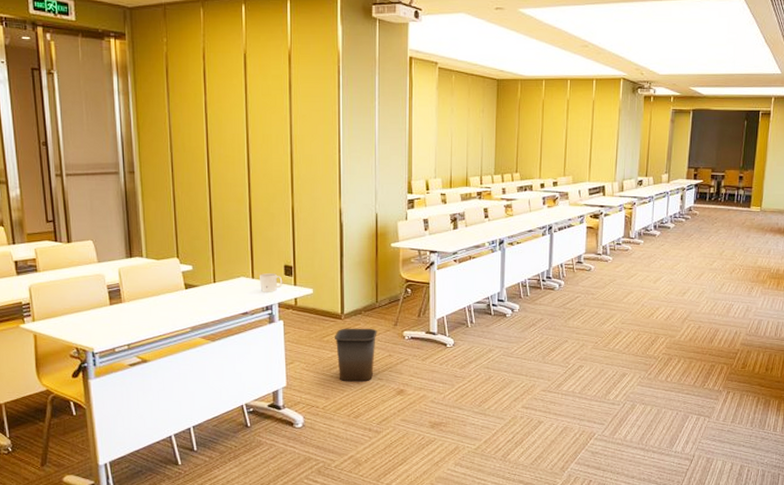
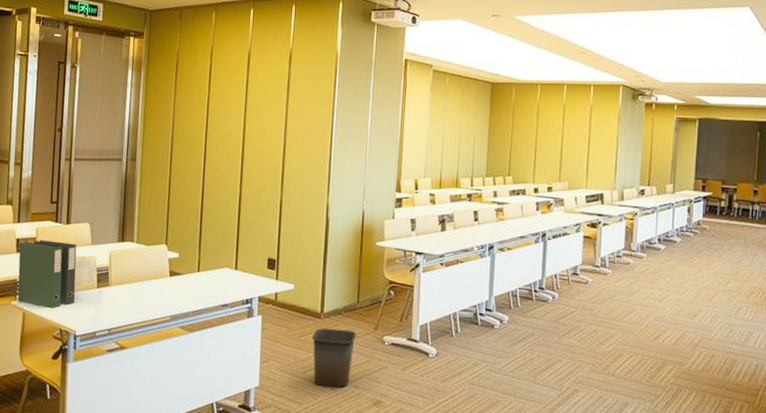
binder: none [18,261,89,329] -> present [17,240,77,309]
mug: present [259,273,283,292] -> none [242,265,265,286]

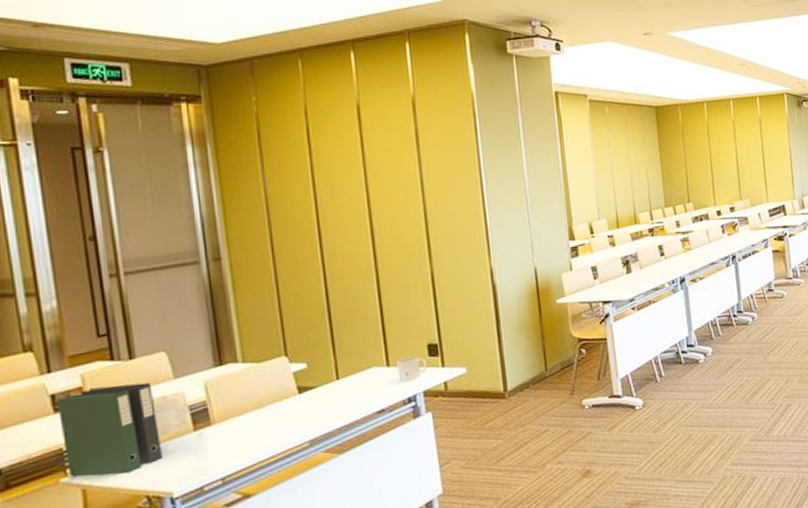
mug: none [242,265,265,286] -> present [395,356,428,382]
waste bin: present [311,328,357,389] -> none [497,402,552,474]

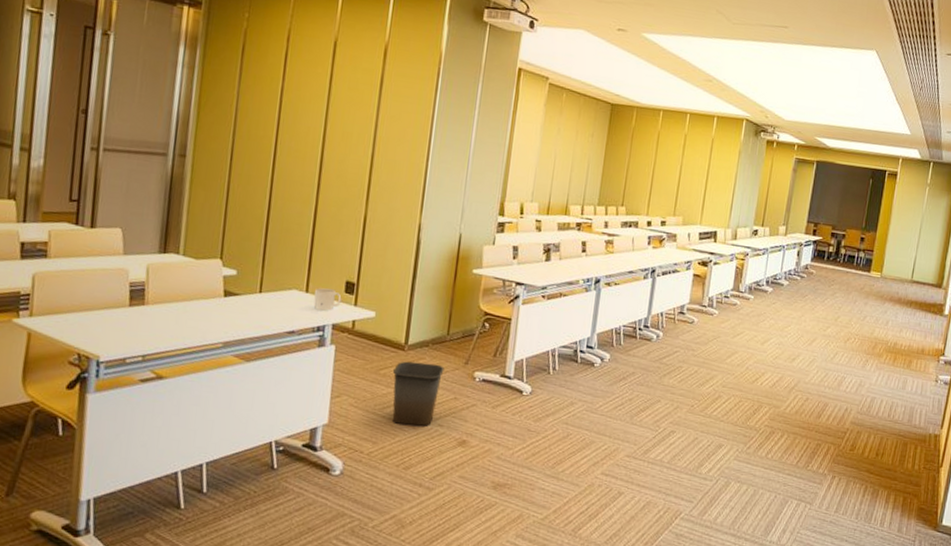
binder: present [56,382,164,478] -> none [20,245,104,330]
waste bin: none [497,402,552,474] -> present [392,361,445,427]

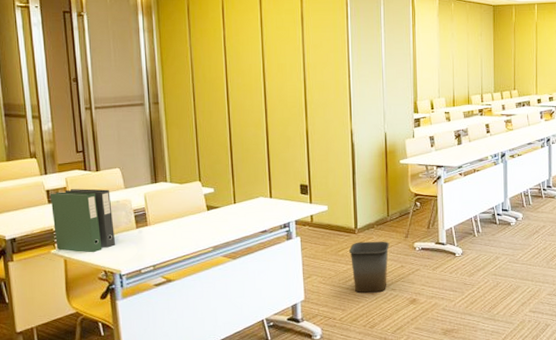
binder: none [20,245,104,330] -> present [49,189,116,253]
mug: present [313,288,342,311] -> none [276,192,299,211]

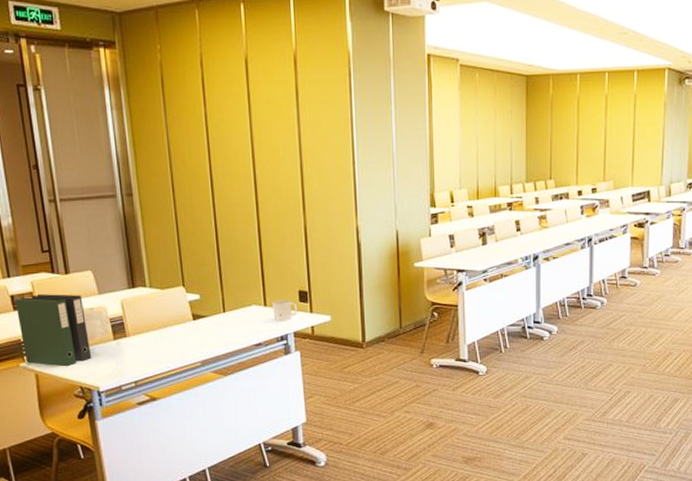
mug: none [276,192,299,211] -> present [271,300,298,321]
waste bin: present [348,241,390,294] -> none [355,356,403,416]

